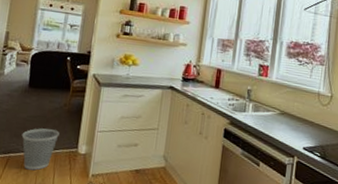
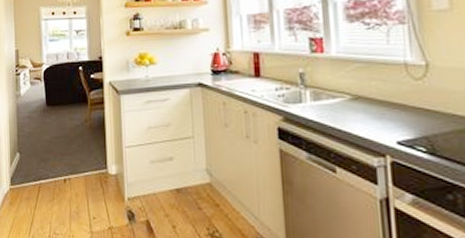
wastebasket: present [21,128,60,171] -> none [48,148,85,197]

